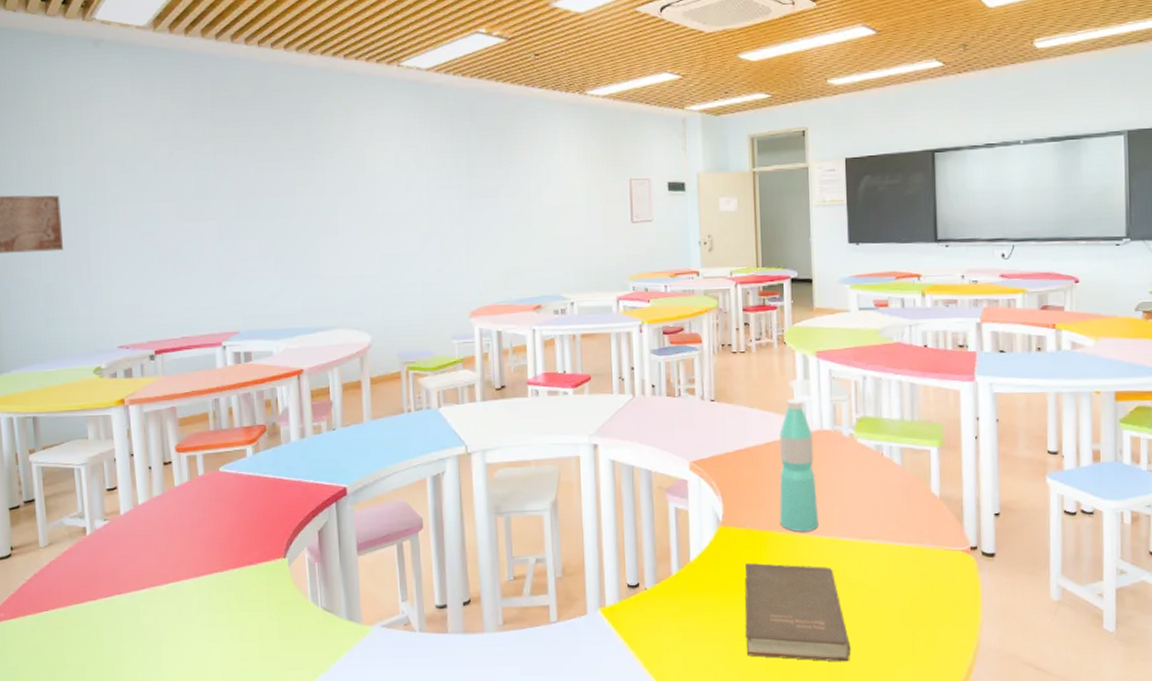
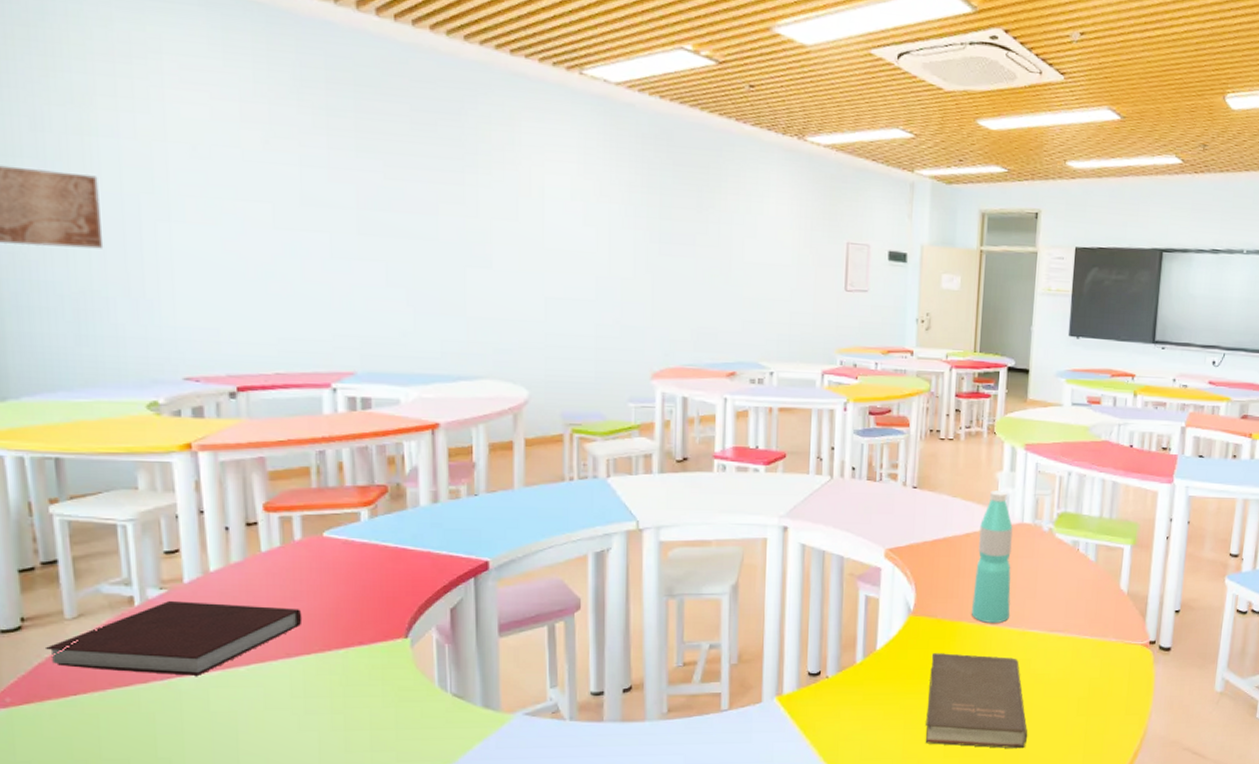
notebook: none [26,530,206,594] -> present [44,601,303,676]

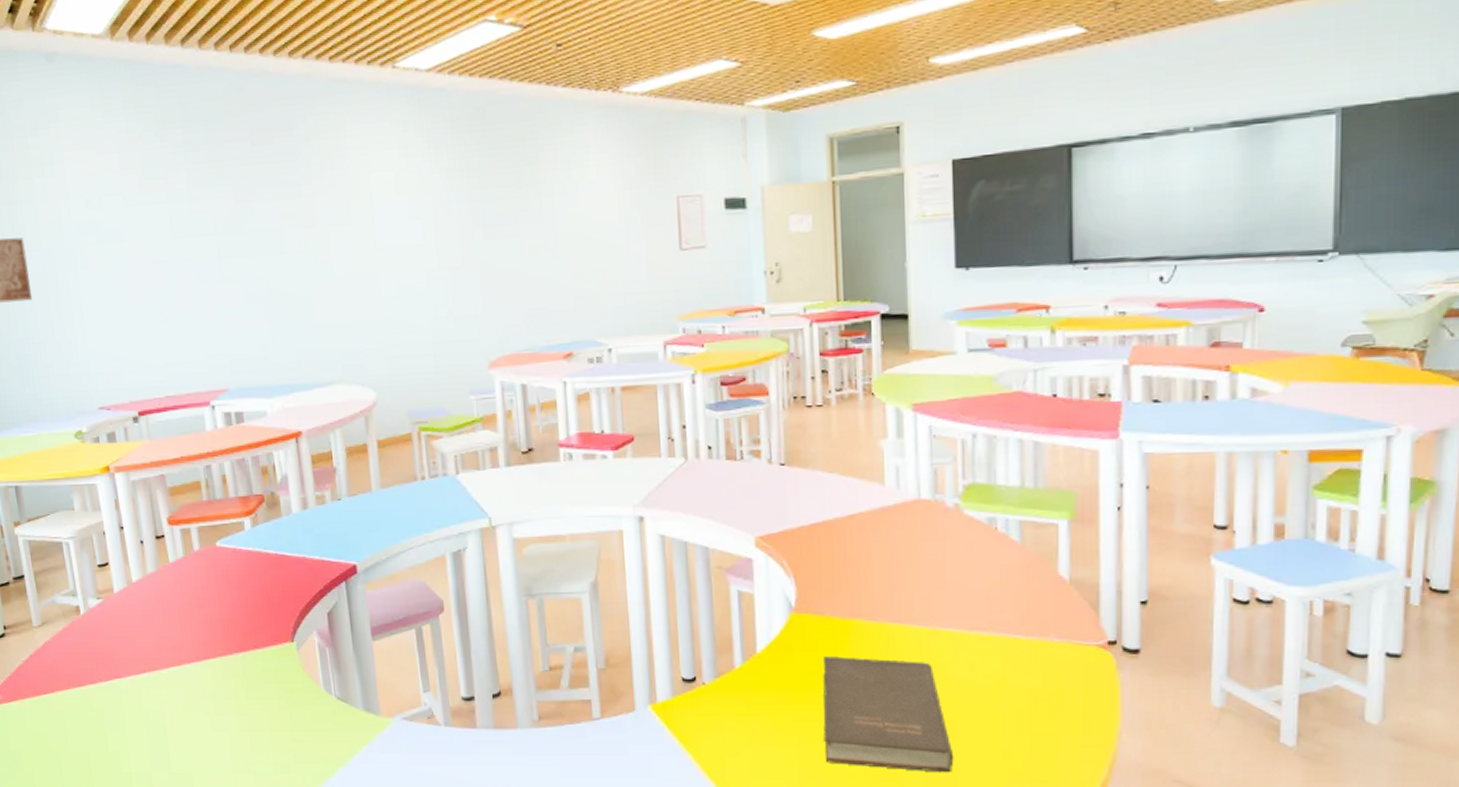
notebook: present [44,601,303,676] -> none [21,610,207,677]
water bottle: present [972,490,1013,623] -> none [866,462,914,620]

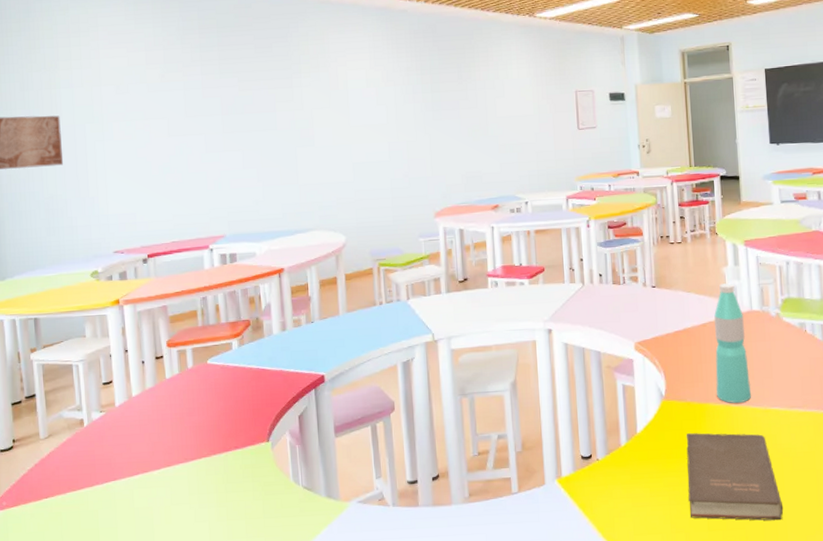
water bottle: none [866,462,914,620] -> present [714,283,751,403]

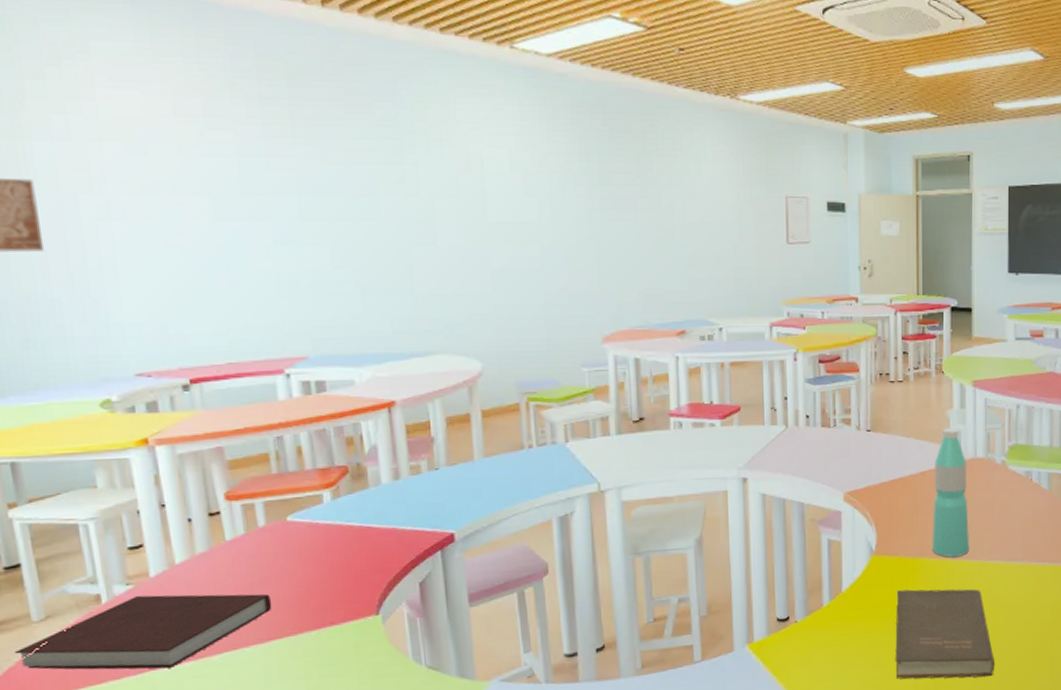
notebook: none [27,421,195,480] -> present [13,594,272,670]

